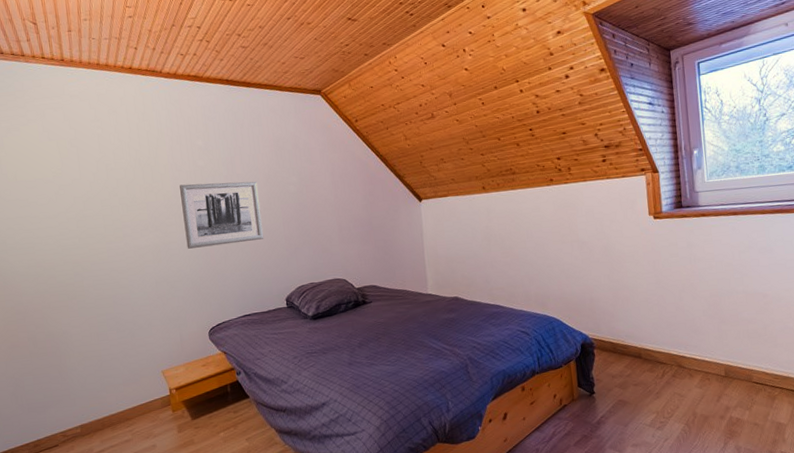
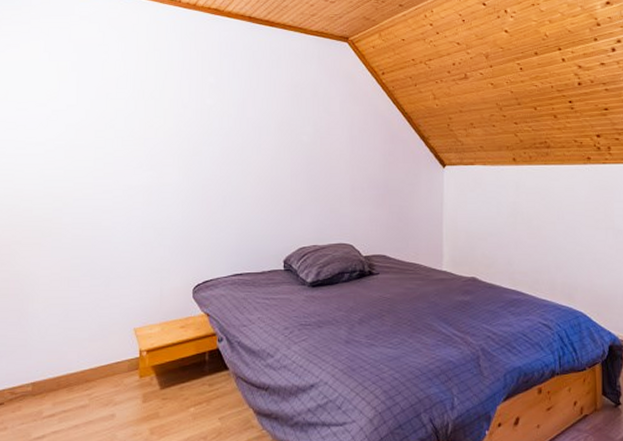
wall art: present [180,181,264,249] -> none [182,123,269,194]

